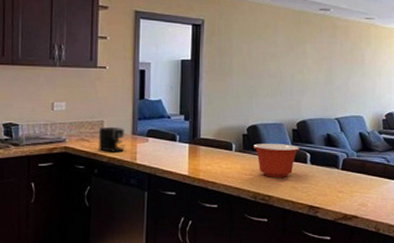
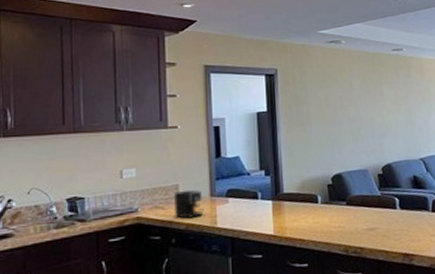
mixing bowl: present [254,144,299,178] -> none [340,190,387,228]

